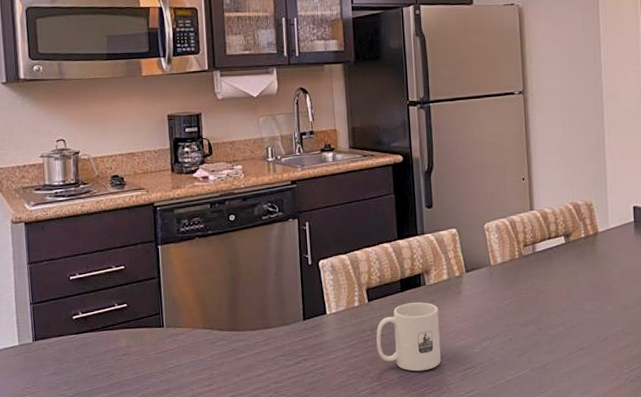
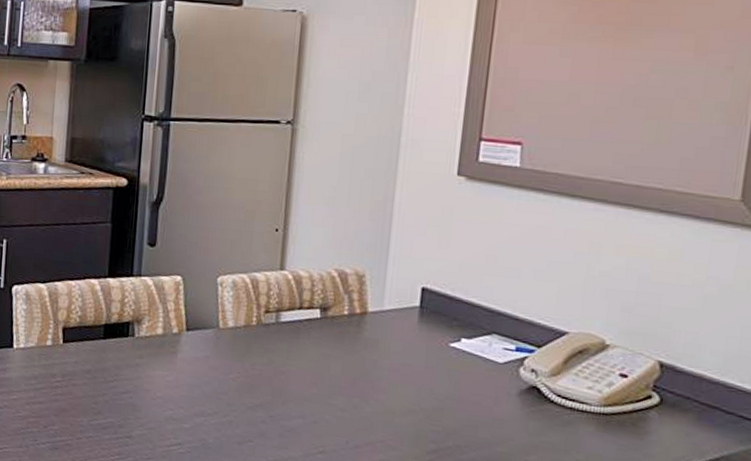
mug: present [376,302,441,372] -> none [66,353,146,436]

